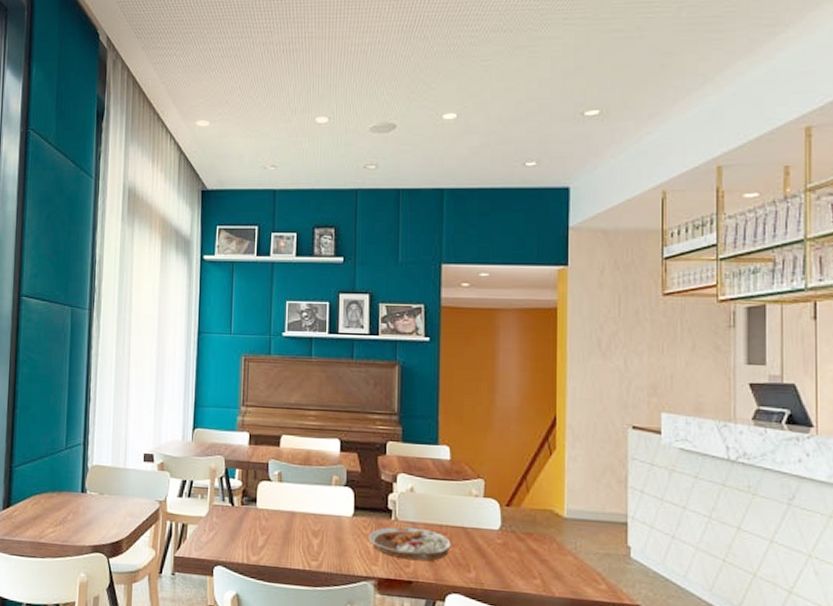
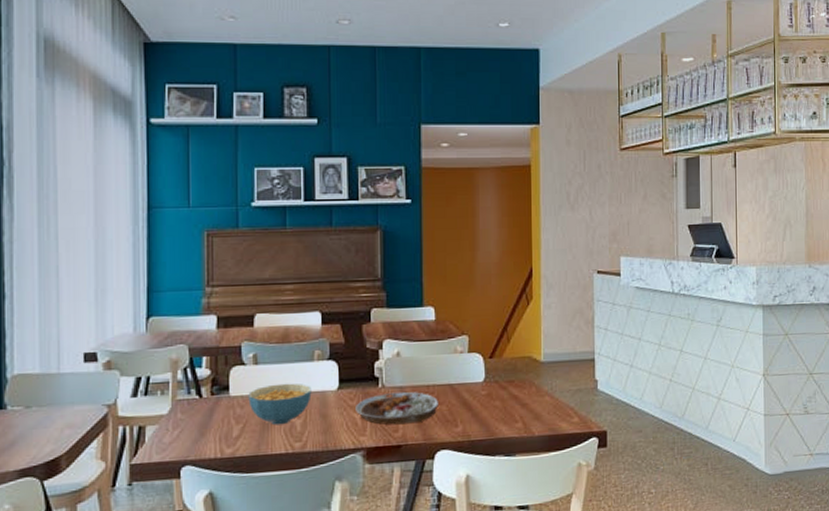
cereal bowl: none [272,502,329,542] -> present [248,383,312,425]

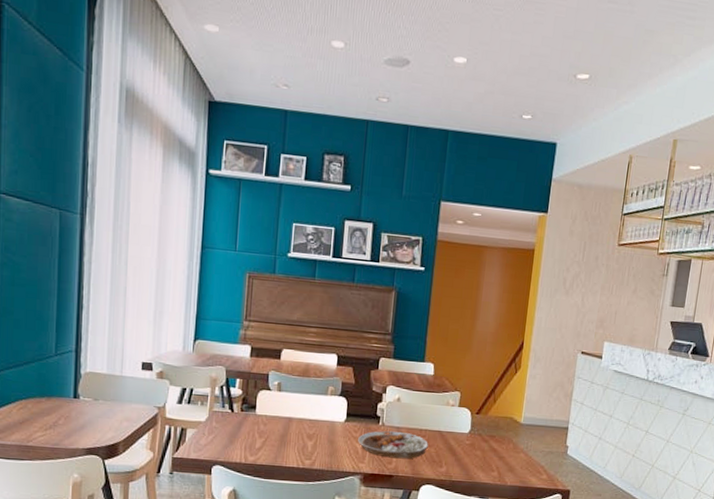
cereal bowl: present [248,383,312,425] -> none [271,409,323,444]

